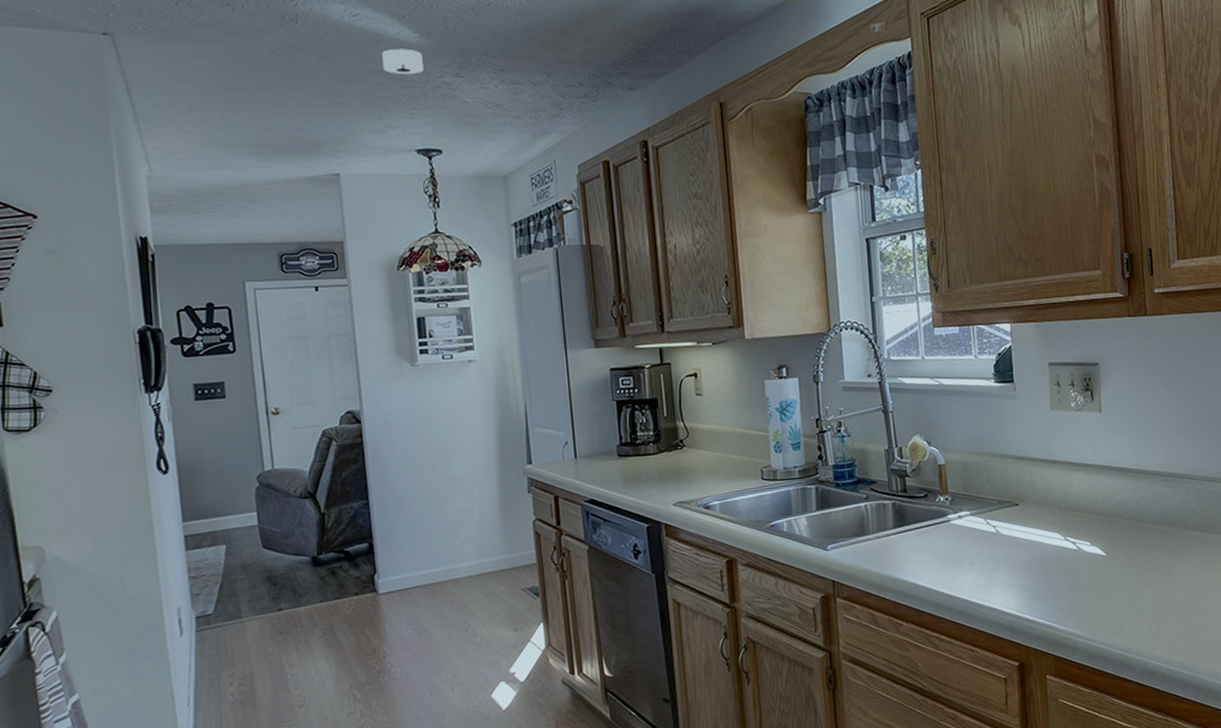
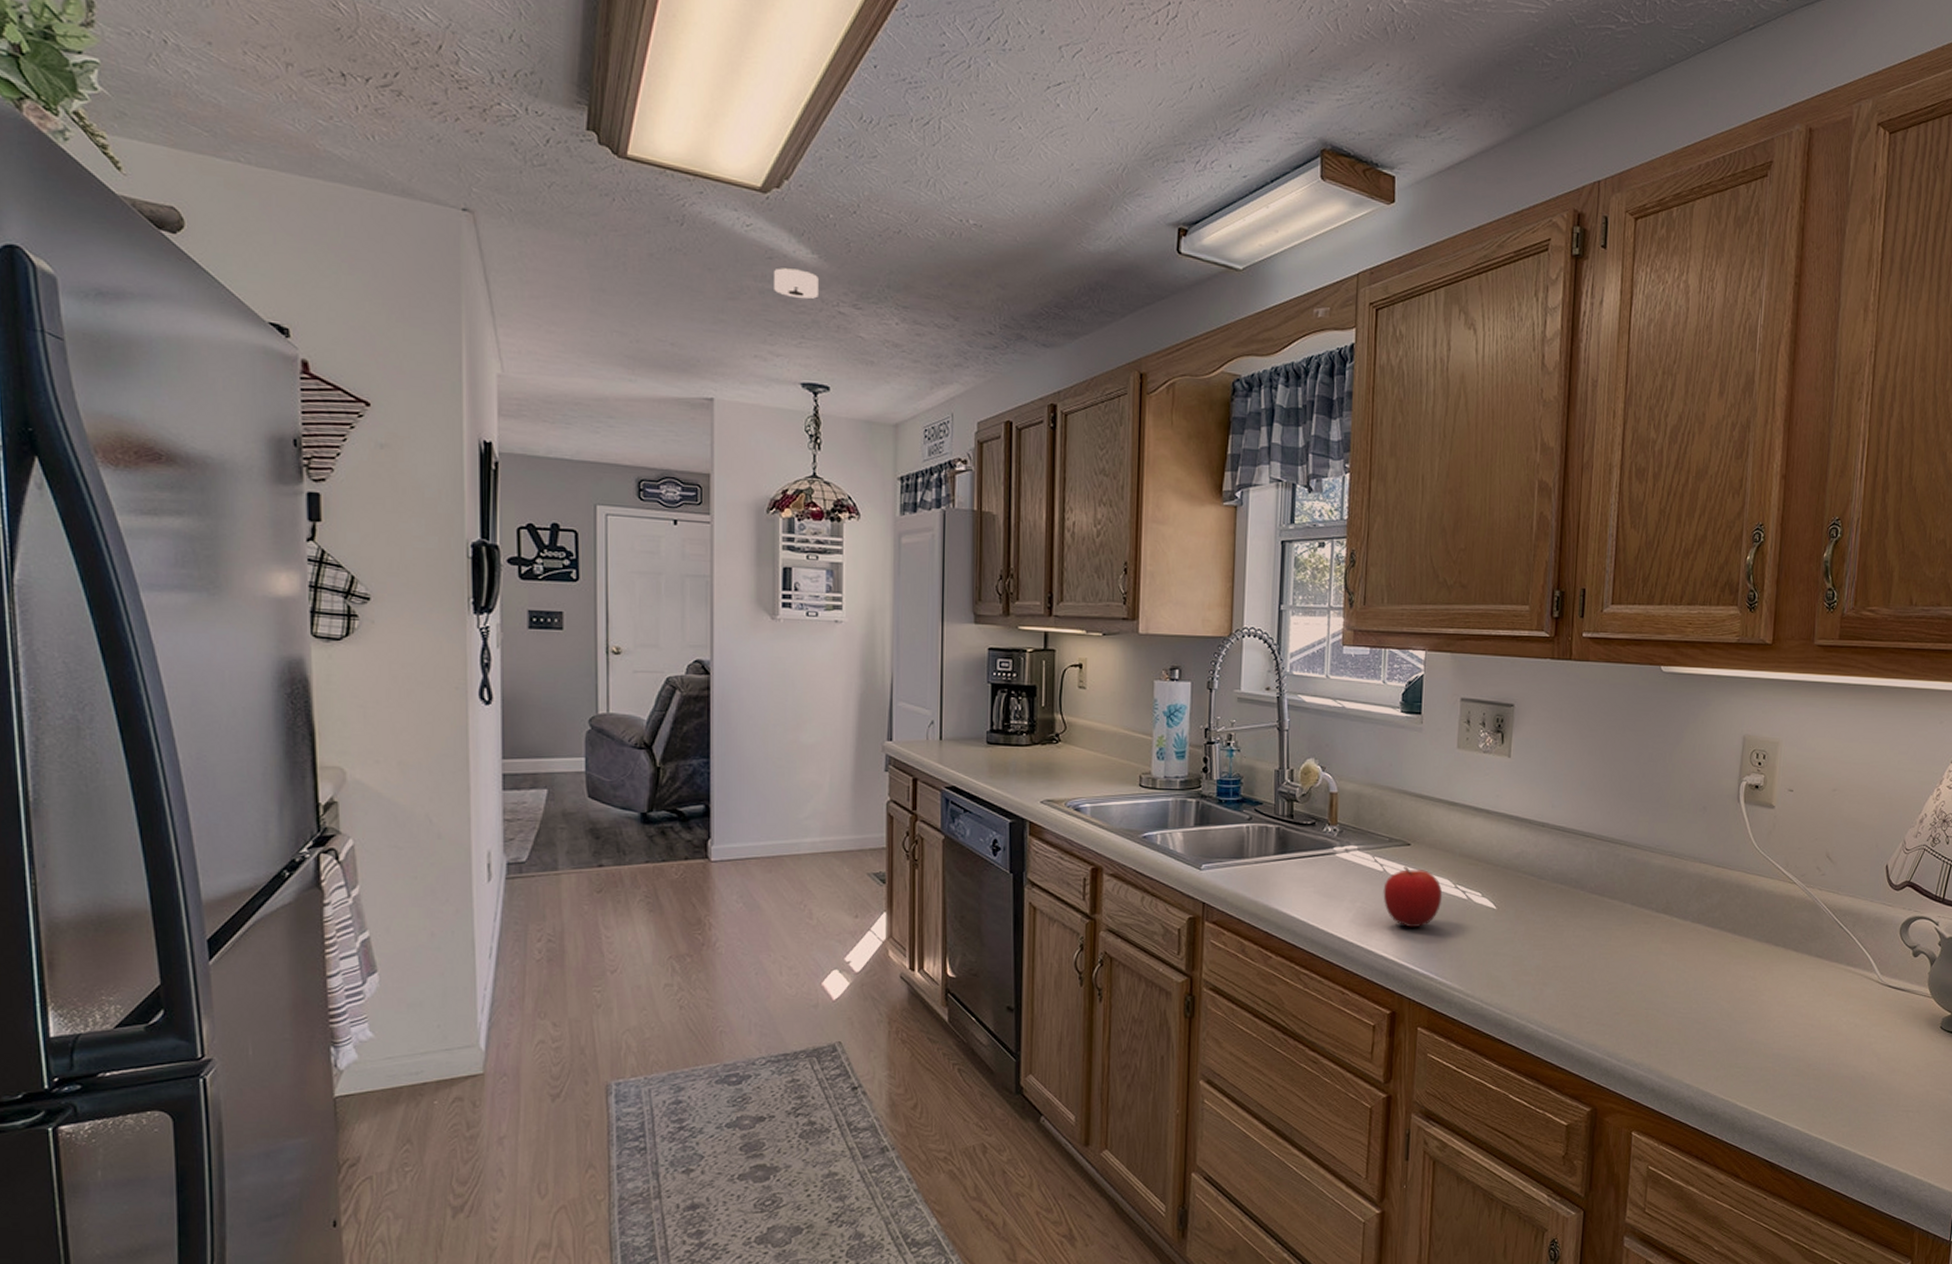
fruit: none [998,525,1055,583] -> present [1383,866,1443,928]

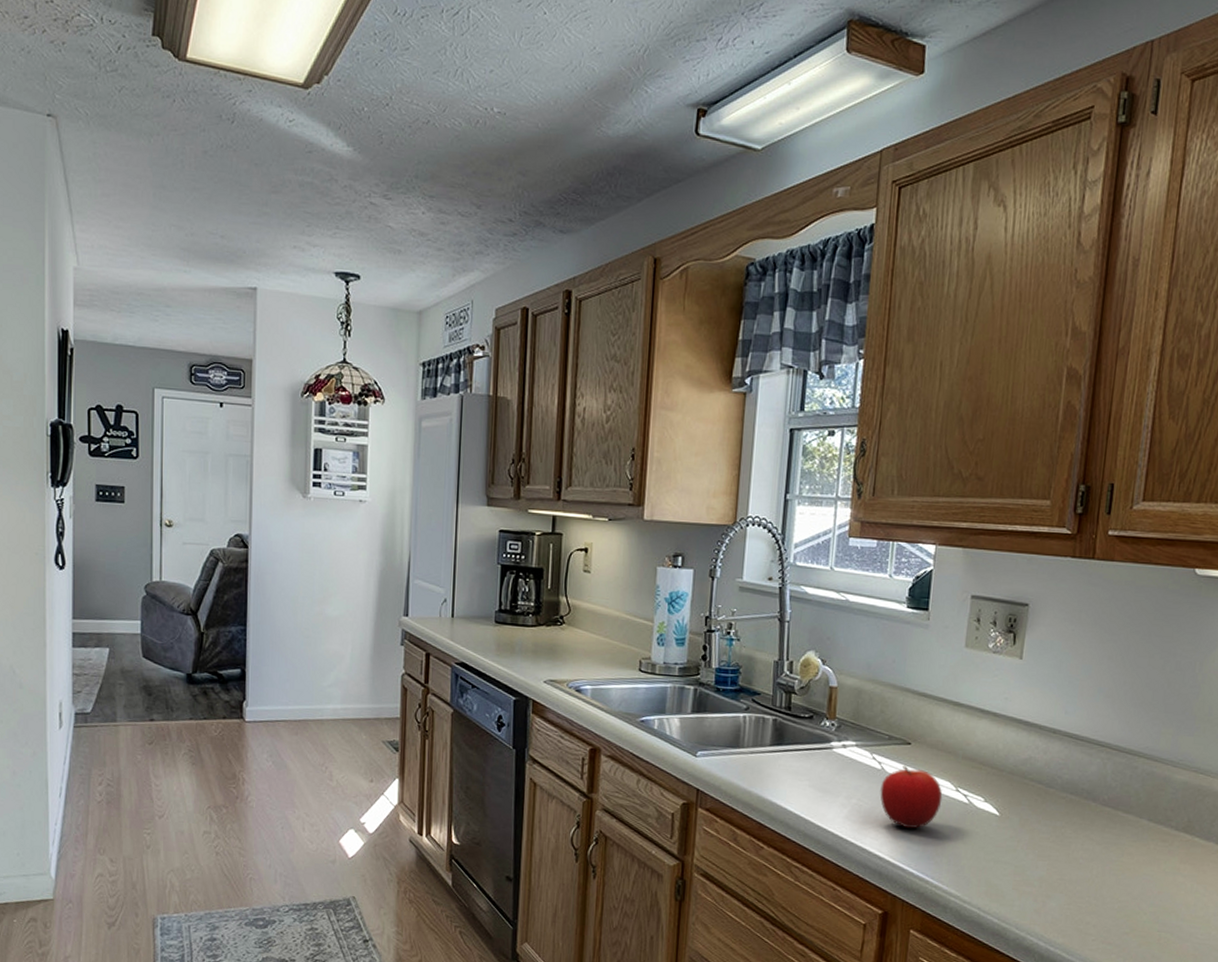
smoke detector: present [774,268,818,299] -> none [312,161,353,191]

